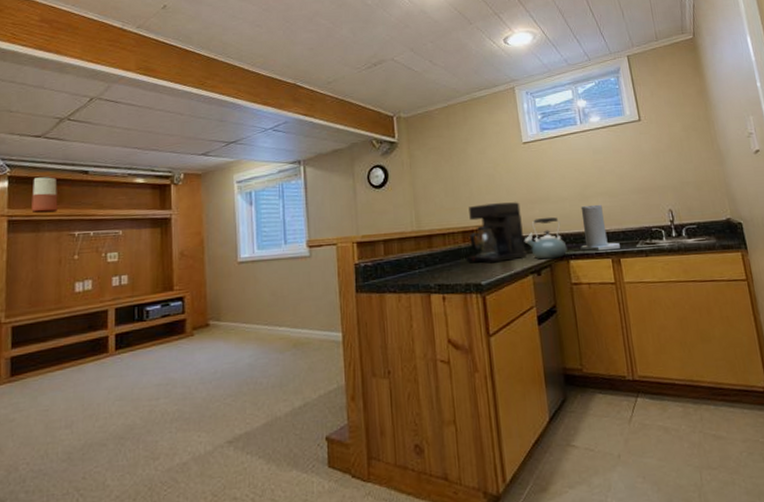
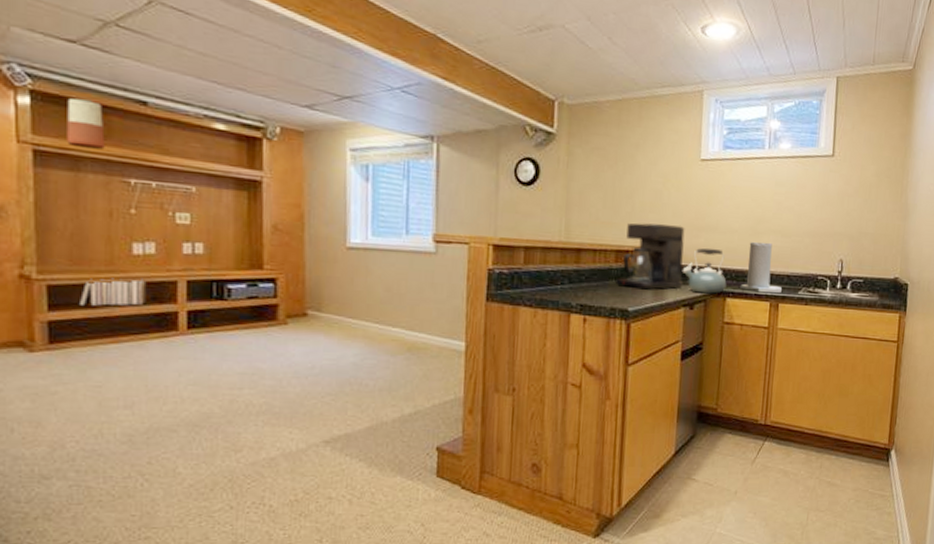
books: none [34,311,85,342] -> present [78,278,147,307]

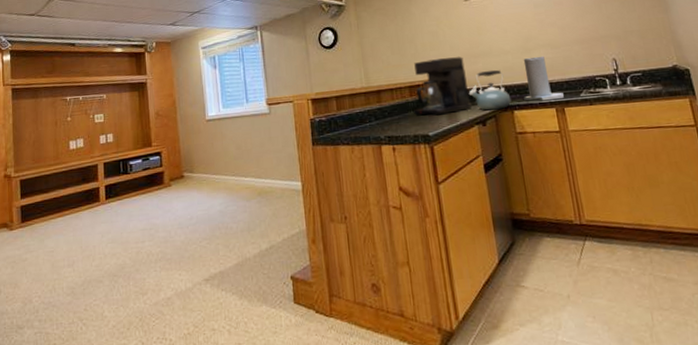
vase: present [67,98,105,150] -> none [30,50,52,82]
books: present [78,278,147,307] -> none [38,166,79,193]

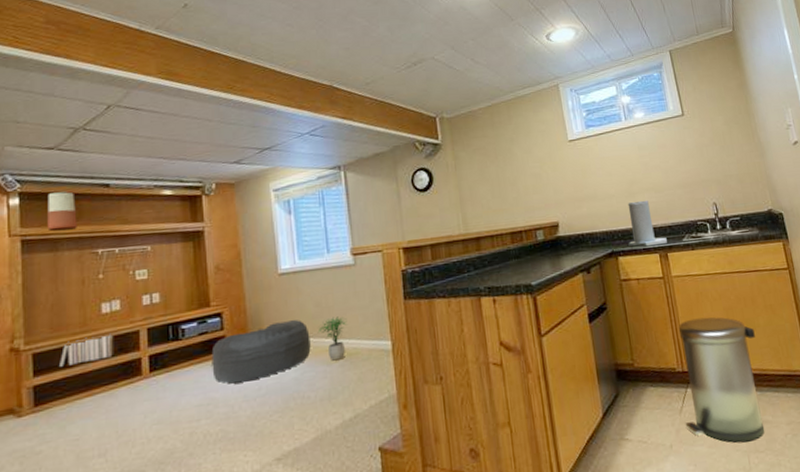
vase: none [30,50,52,82] -> present [47,192,77,232]
books: none [38,166,79,193] -> present [58,333,114,368]
bean bag chair: none [152,159,233,213] -> present [210,319,311,384]
potted plant: none [238,158,264,197] -> present [317,316,347,361]
coffee maker: present [414,57,473,116] -> none [515,201,577,264]
kettle: present [468,69,512,111] -> none [572,214,616,258]
pedal bin: none [575,171,669,299] -> present [678,317,764,443]

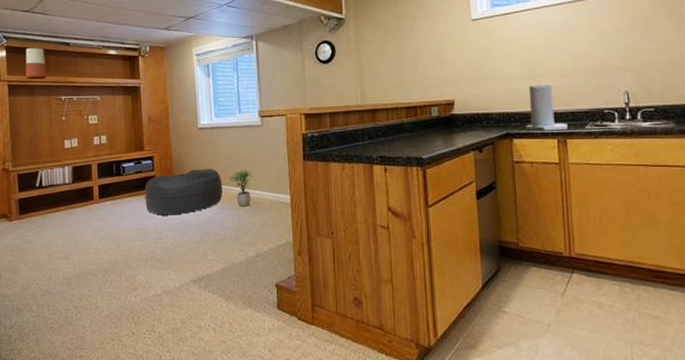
pedal bin: present [678,317,764,443] -> none [566,207,655,333]

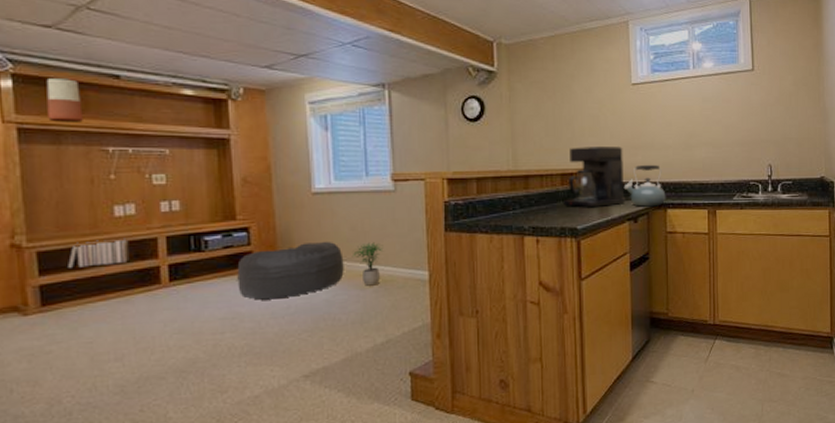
coffee maker: none [409,80,470,139] -> present [563,147,626,208]
kettle: none [467,95,512,137] -> present [623,164,666,207]
paper towel: present [525,84,568,131] -> none [679,154,717,202]

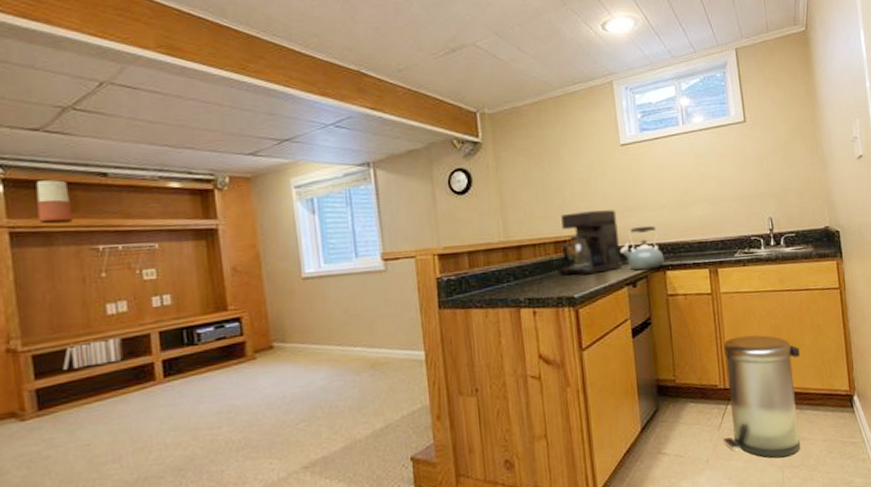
bean bag chair: present [236,241,344,300] -> none [230,326,339,391]
potted plant: present [351,242,384,286] -> none [345,324,378,370]
pedal bin: none [709,275,787,393] -> present [723,335,800,459]

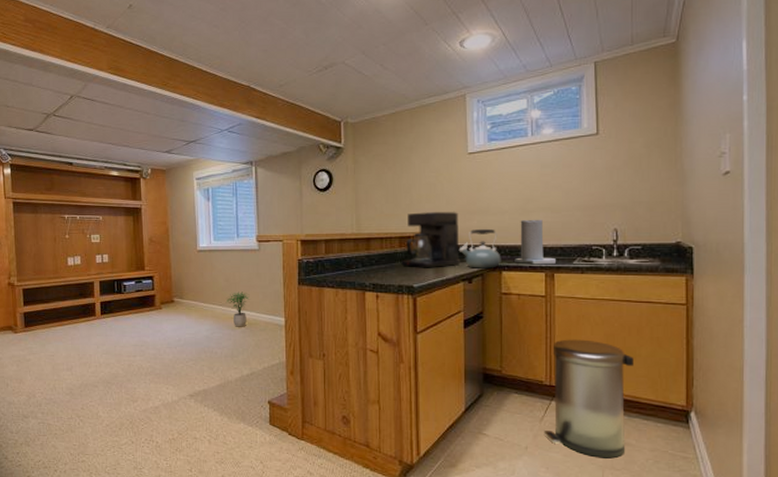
vase: present [36,180,73,224] -> none [30,166,50,198]
books: present [61,335,124,371] -> none [39,281,77,302]
potted plant: none [345,324,378,370] -> present [225,292,250,327]
paper towel: none [677,212,718,261] -> present [514,219,556,265]

